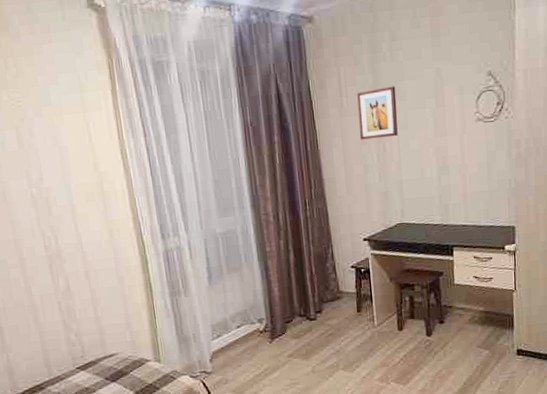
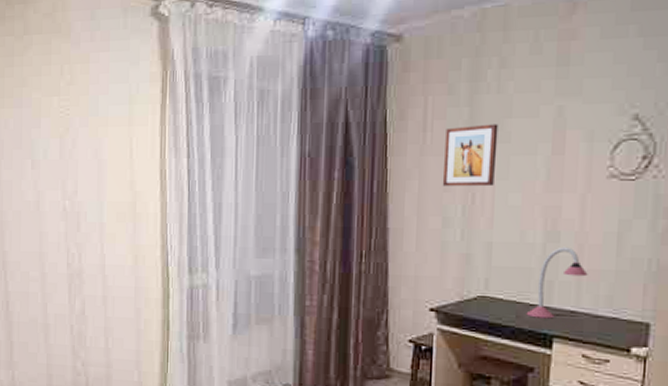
desk lamp: none [432,177,471,234] -> present [526,246,588,319]

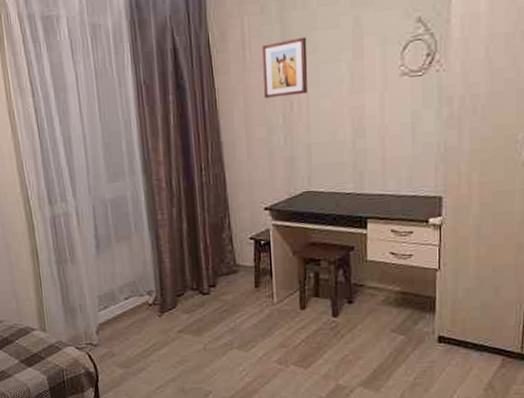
desk lamp: present [526,246,588,319] -> none [344,140,391,204]

